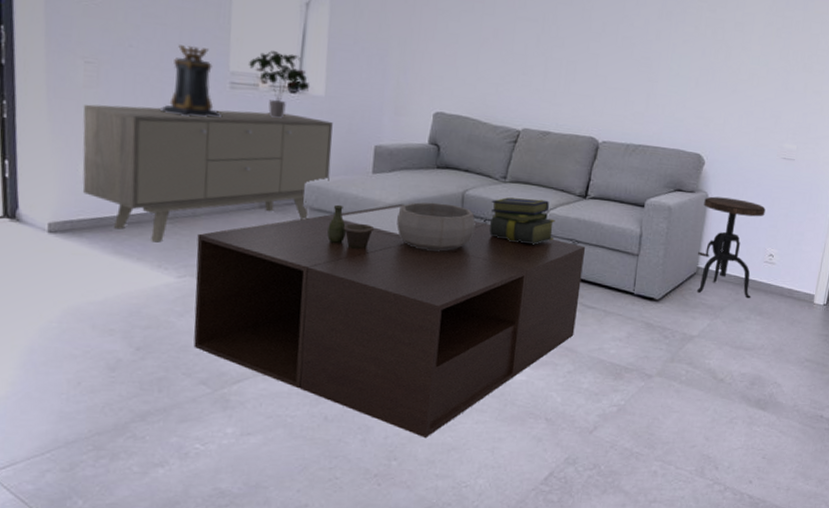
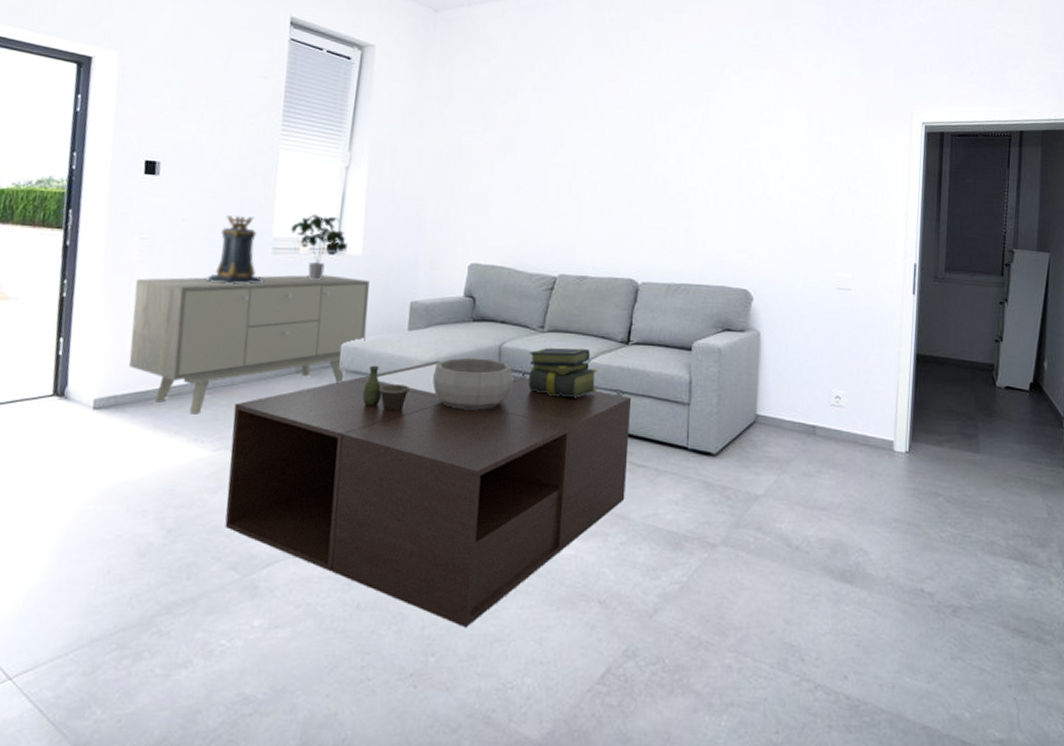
side table: present [696,196,766,299] -> none [754,334,825,449]

